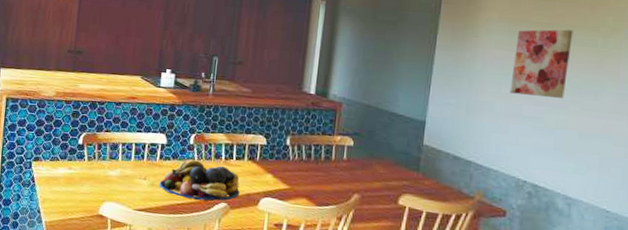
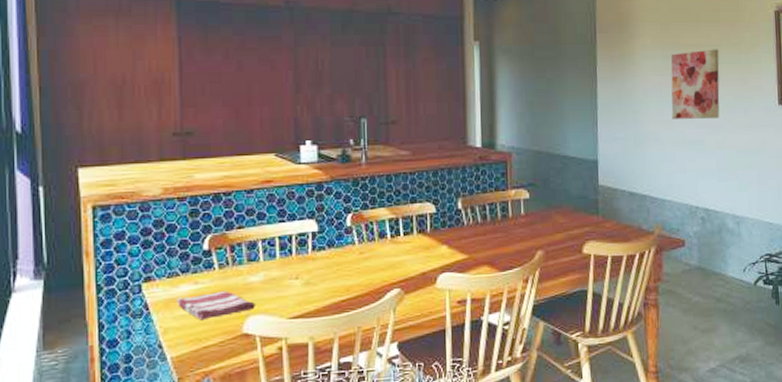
dish towel: none [54,177,111,198] -> present [176,290,255,321]
fruit bowl: present [159,160,240,201] -> none [316,244,413,292]

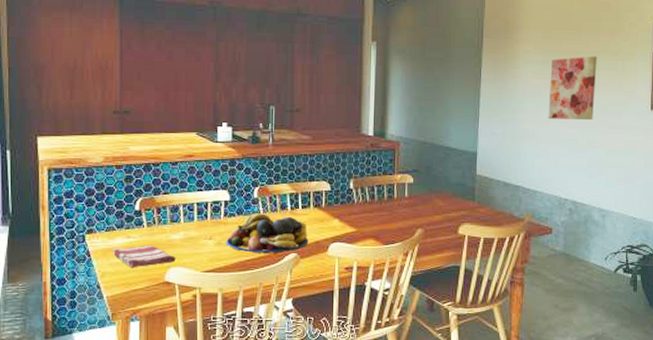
fruit bowl: none [316,244,413,292] -> present [226,213,309,253]

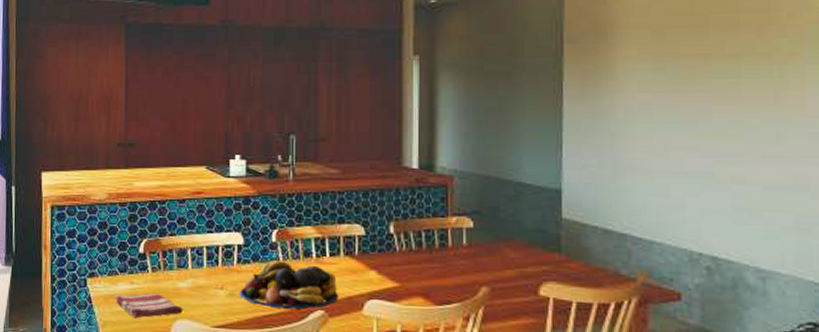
wall art: present [548,56,597,121] -> none [665,59,738,147]

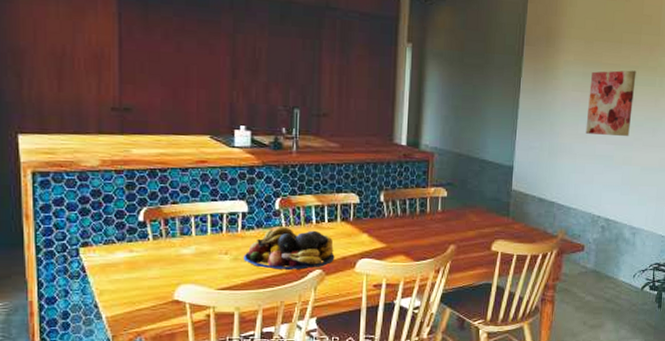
dish towel: present [114,292,182,319] -> none [112,260,186,286]
wall art: none [665,59,738,147] -> present [585,70,637,137]

